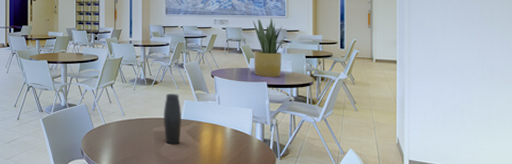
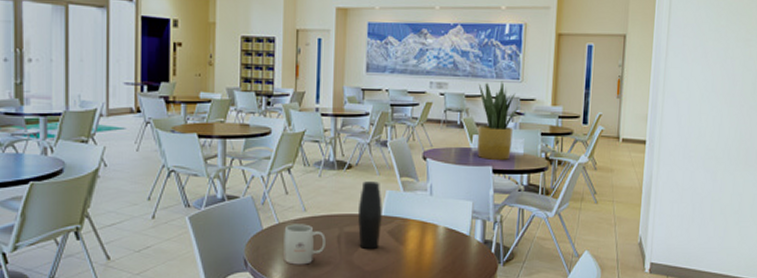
mug: none [109,125,140,155] -> present [283,224,326,265]

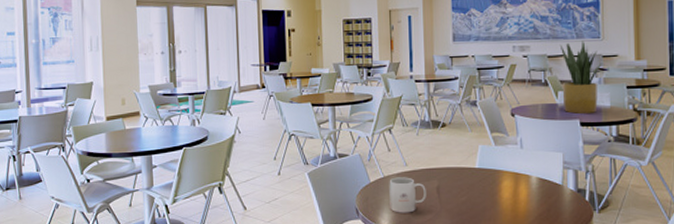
vase: present [357,181,382,250] -> none [453,138,477,199]

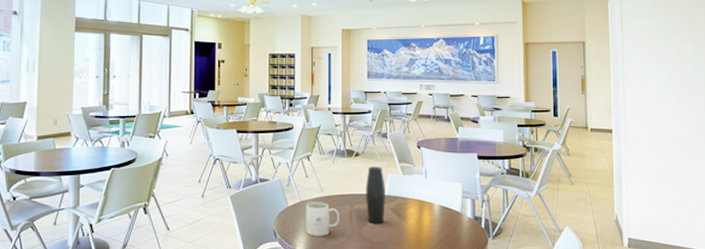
vase: none [453,138,477,199] -> present [365,167,386,224]
planter: present [559,40,604,115] -> none [460,82,498,149]

